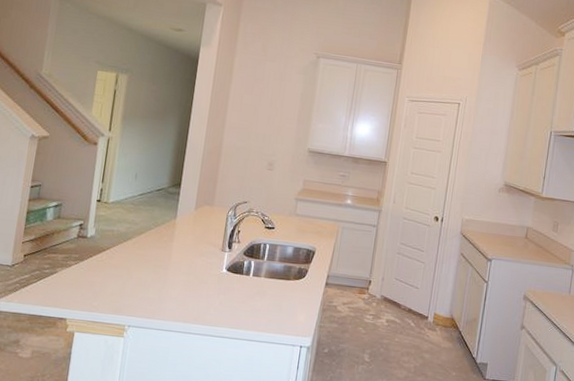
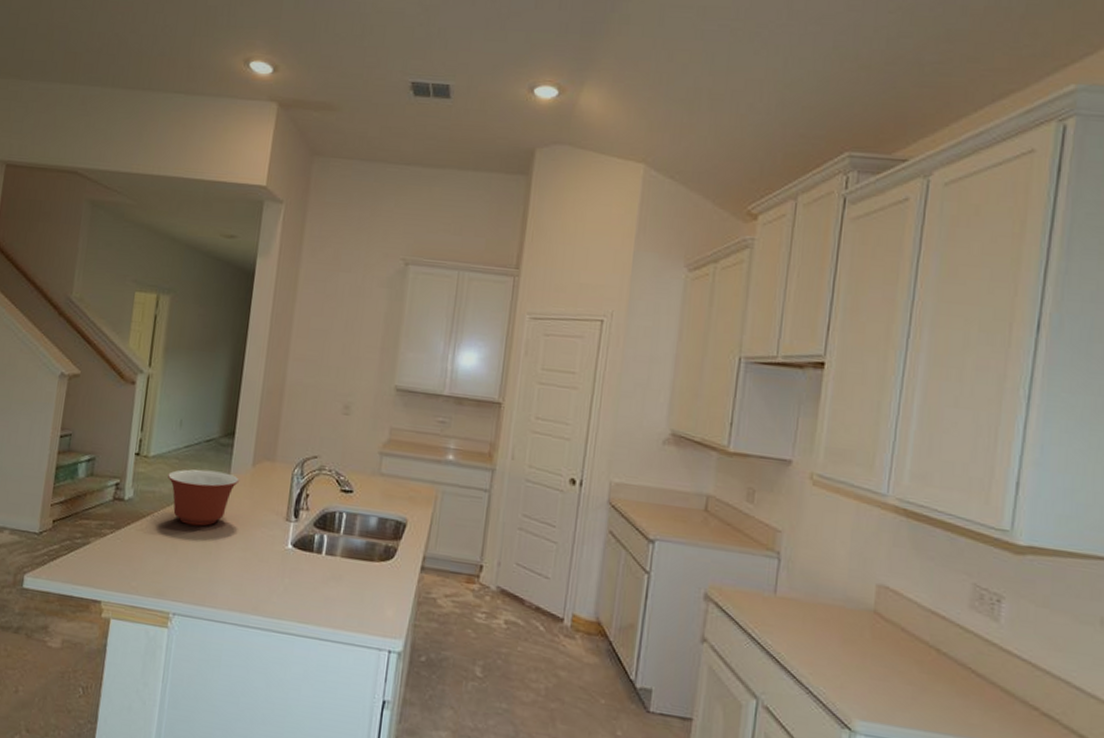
mixing bowl: none [125,212,185,257] -> present [168,469,240,526]

